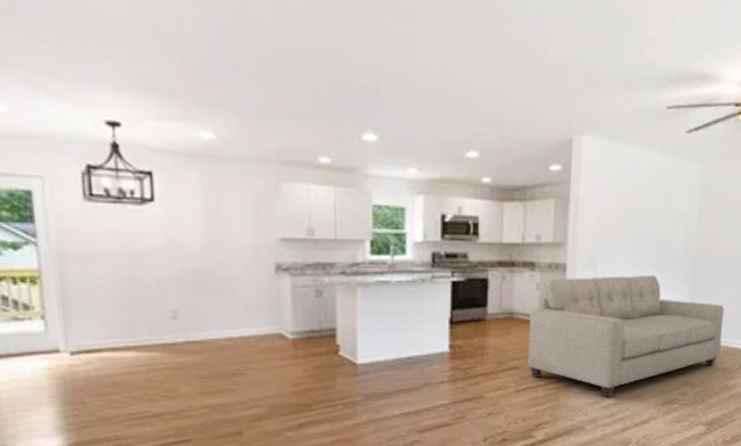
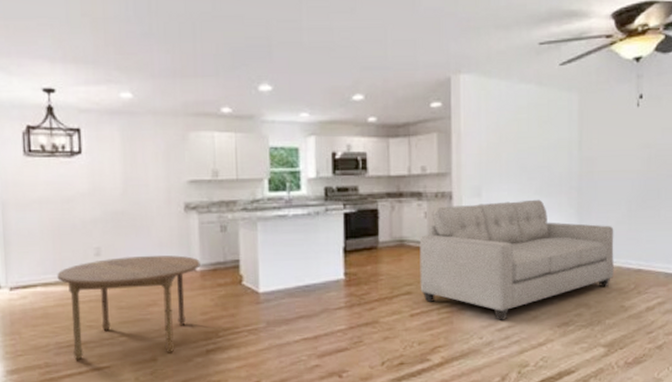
dining table: none [127,320,293,433] -> present [57,255,200,360]

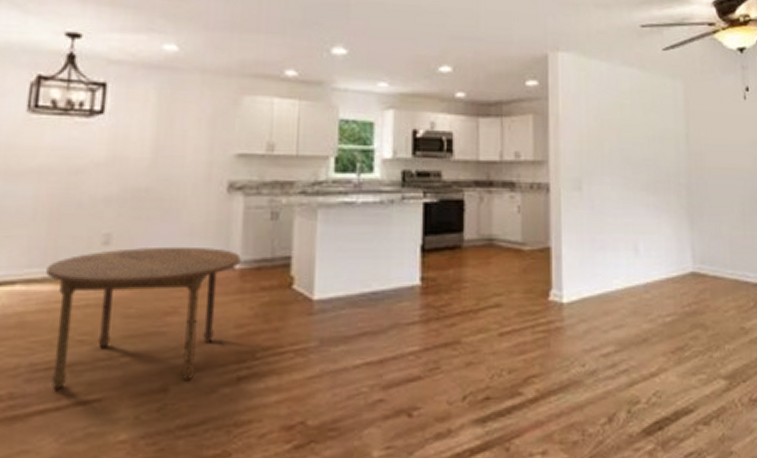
sofa: present [419,199,614,320] -> none [511,196,731,343]

